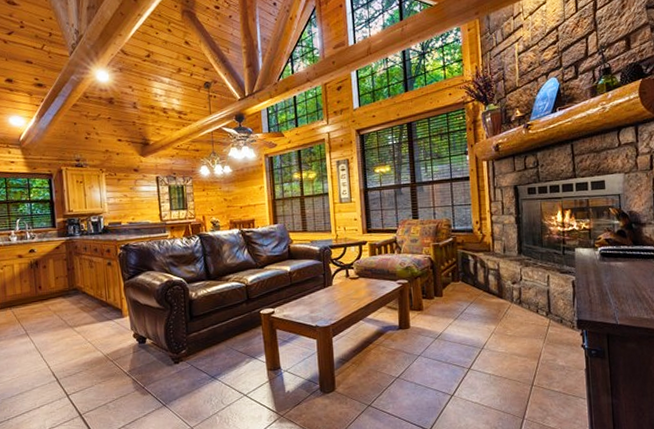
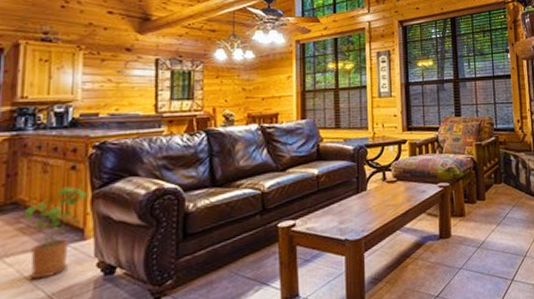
house plant: none [82,278,124,344] -> present [24,186,92,280]

